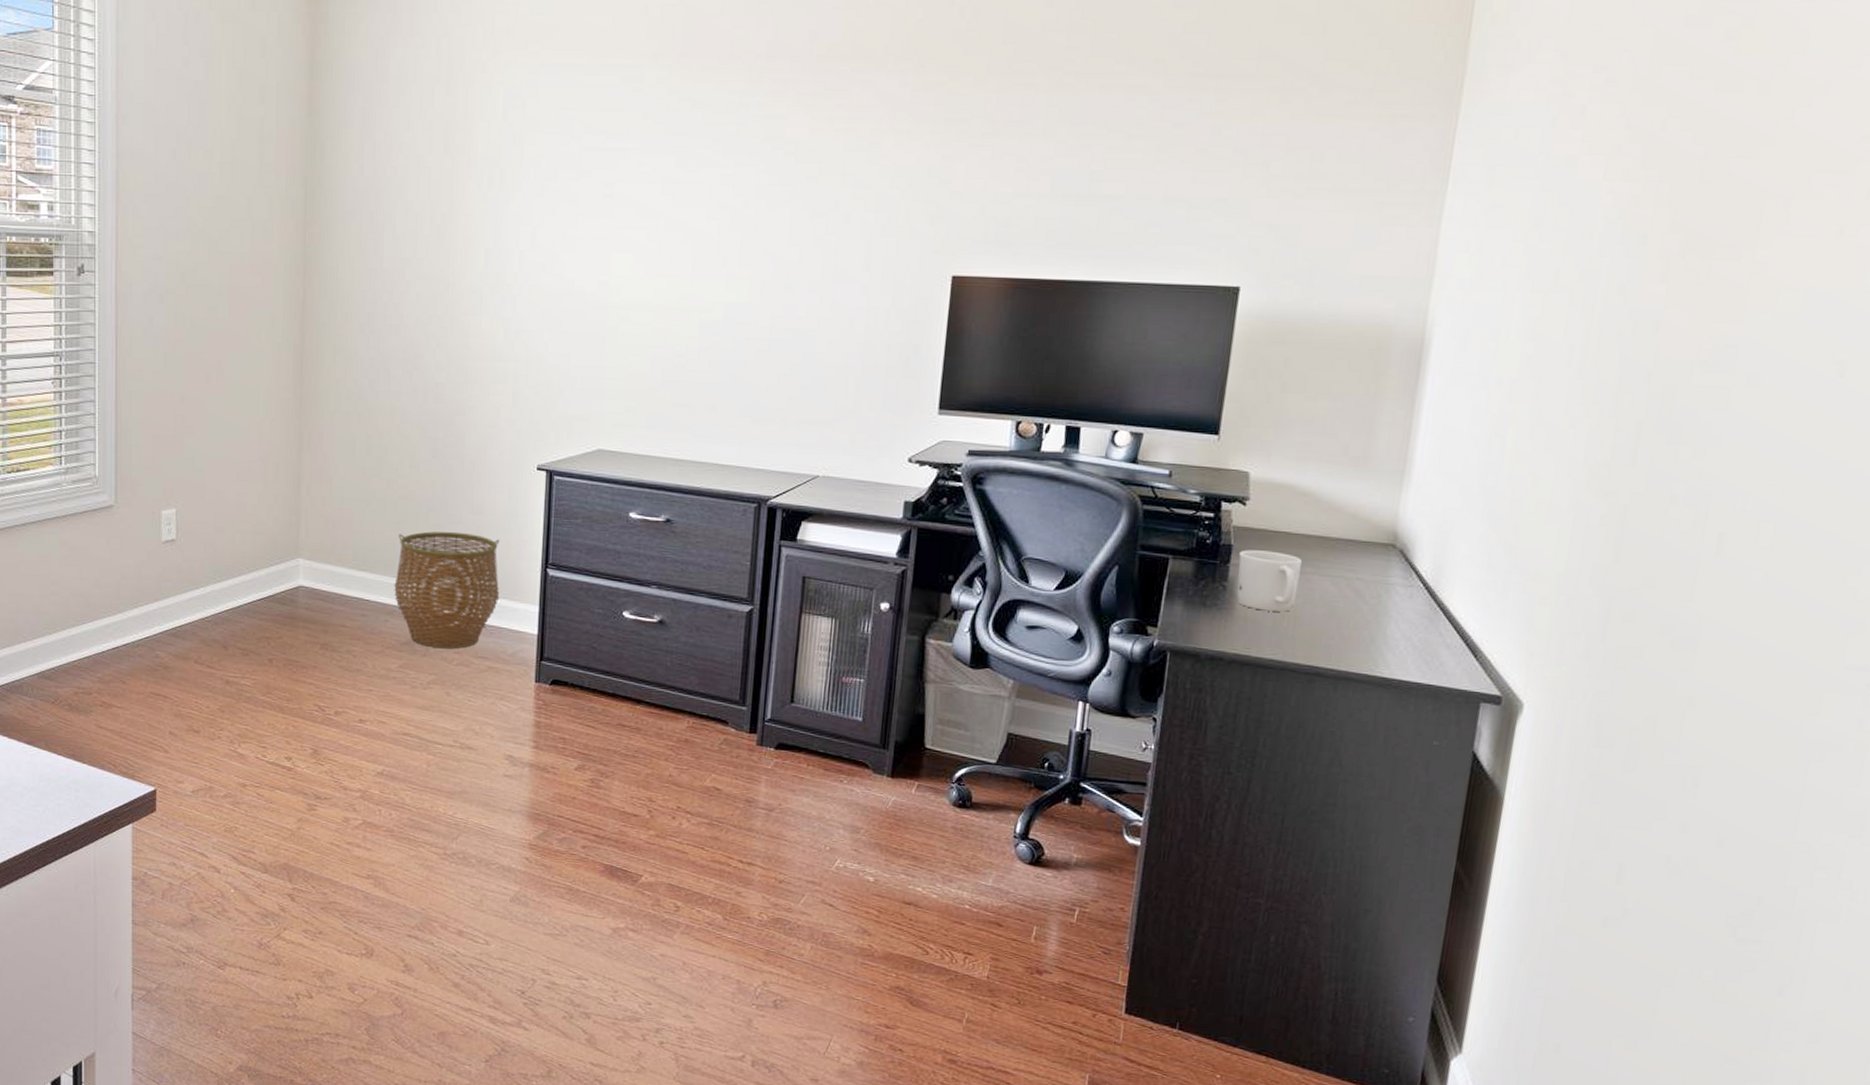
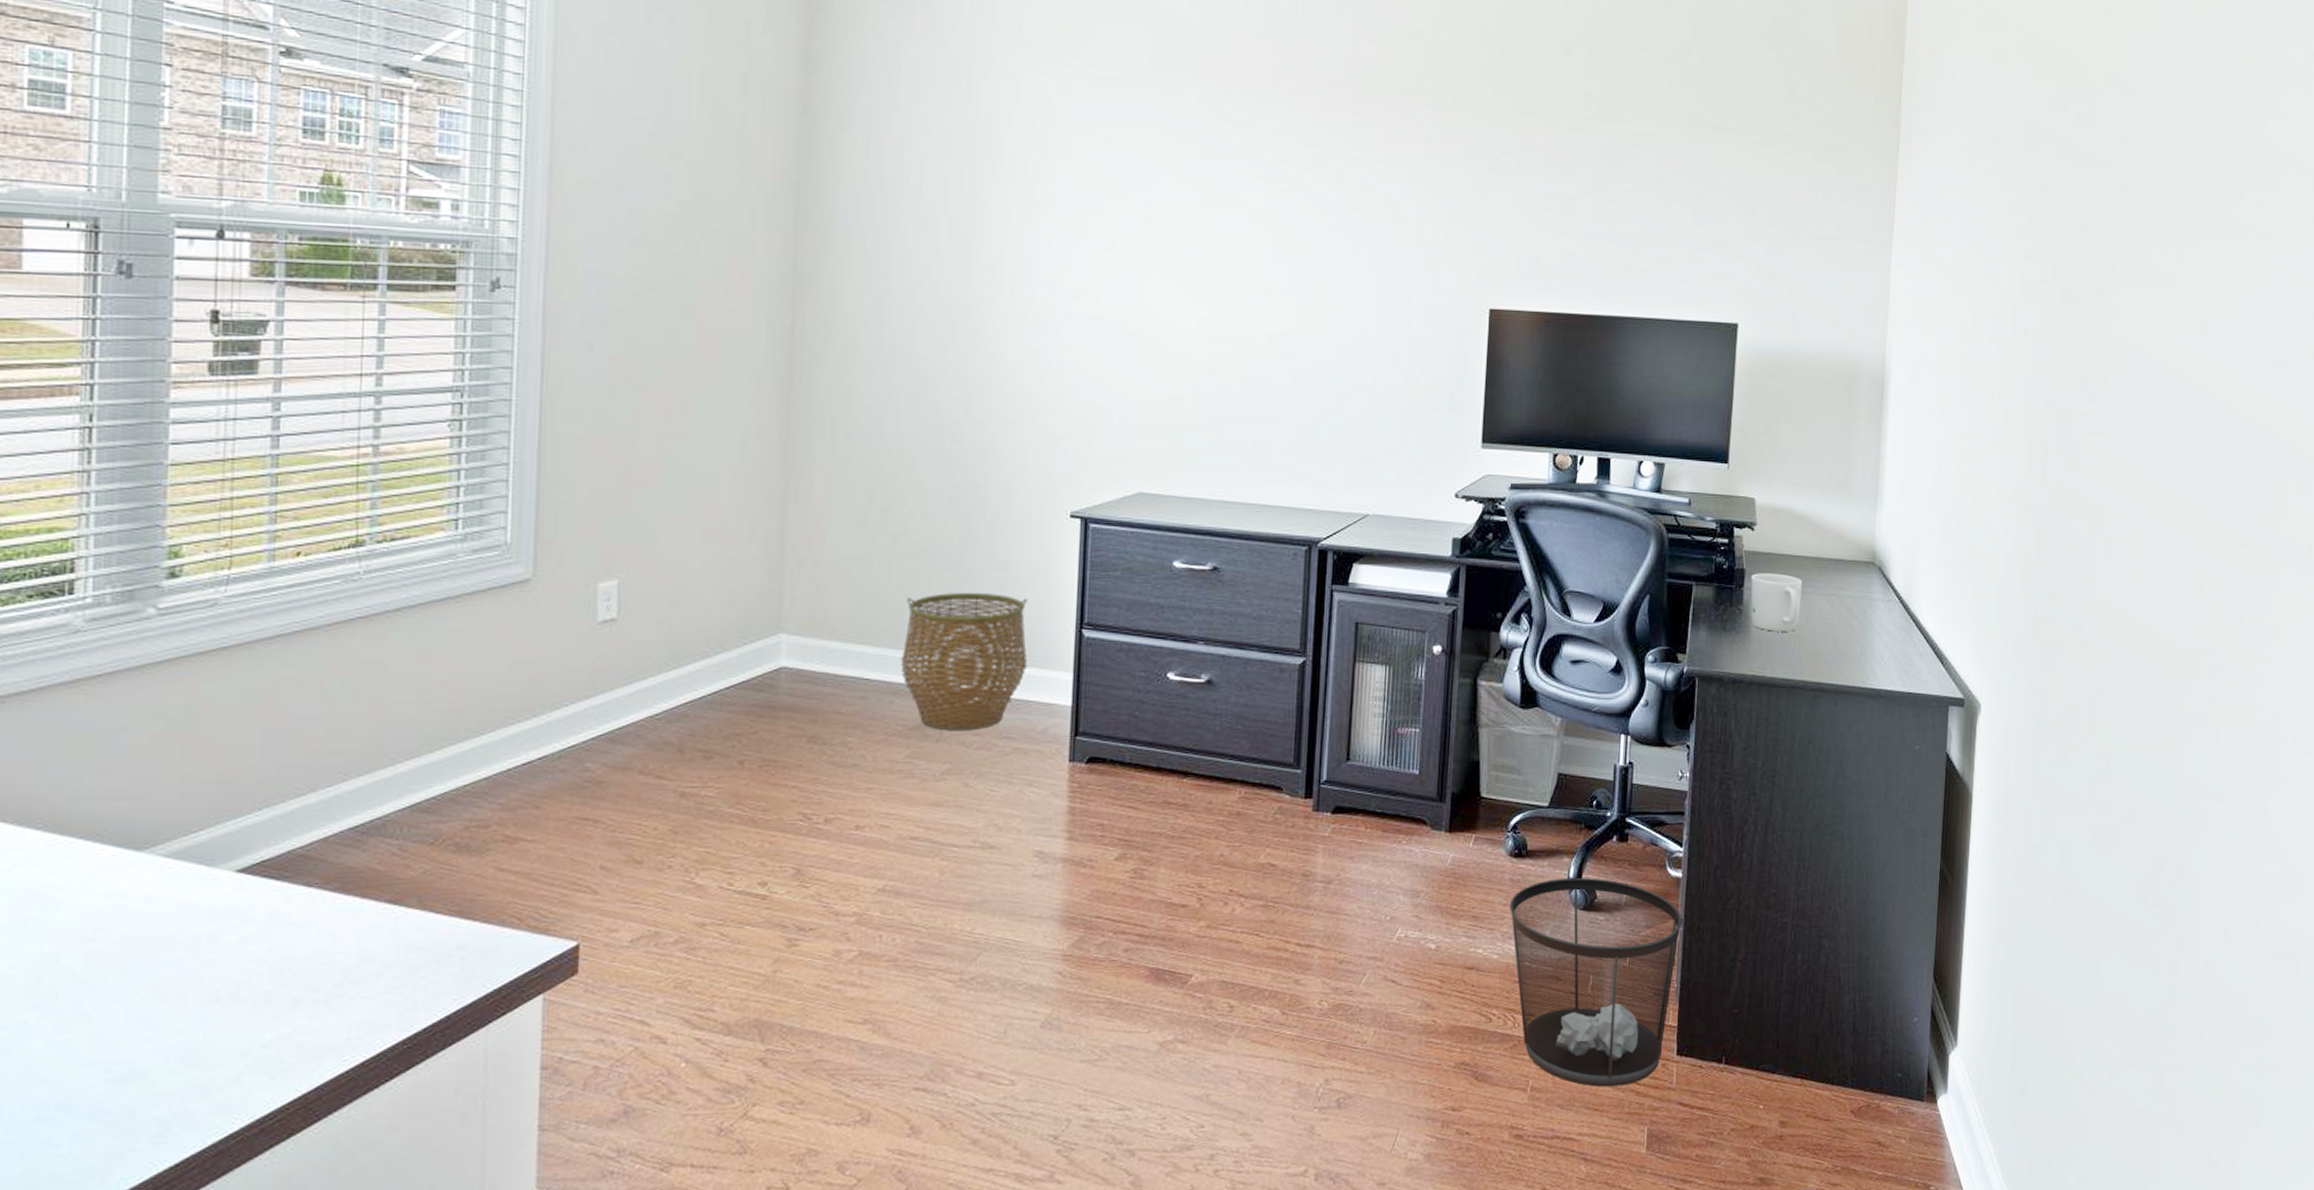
waste bin: none [950,832,1139,1033] -> present [1509,877,1683,1088]

